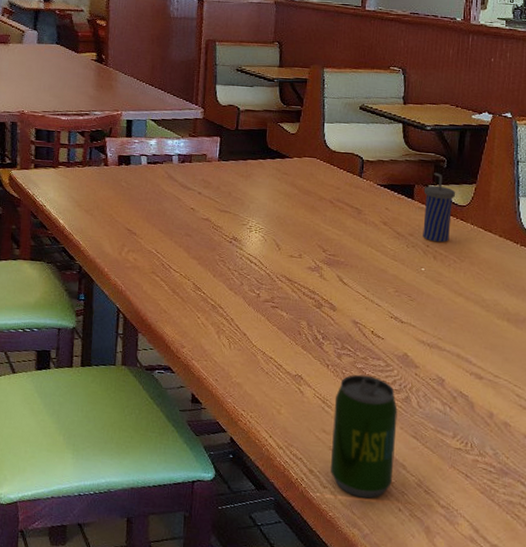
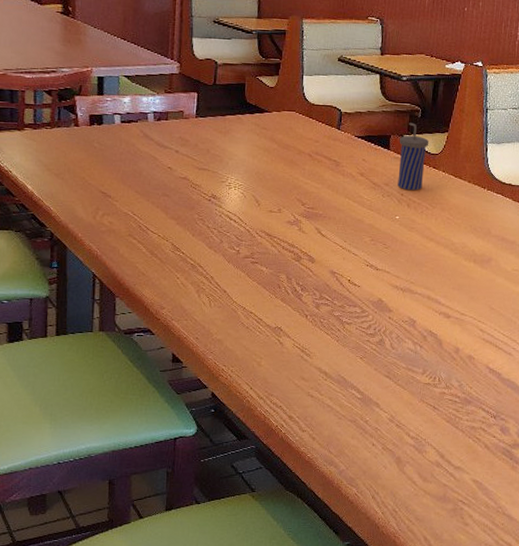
soda can: present [330,374,398,499] -> none [308,322,372,437]

